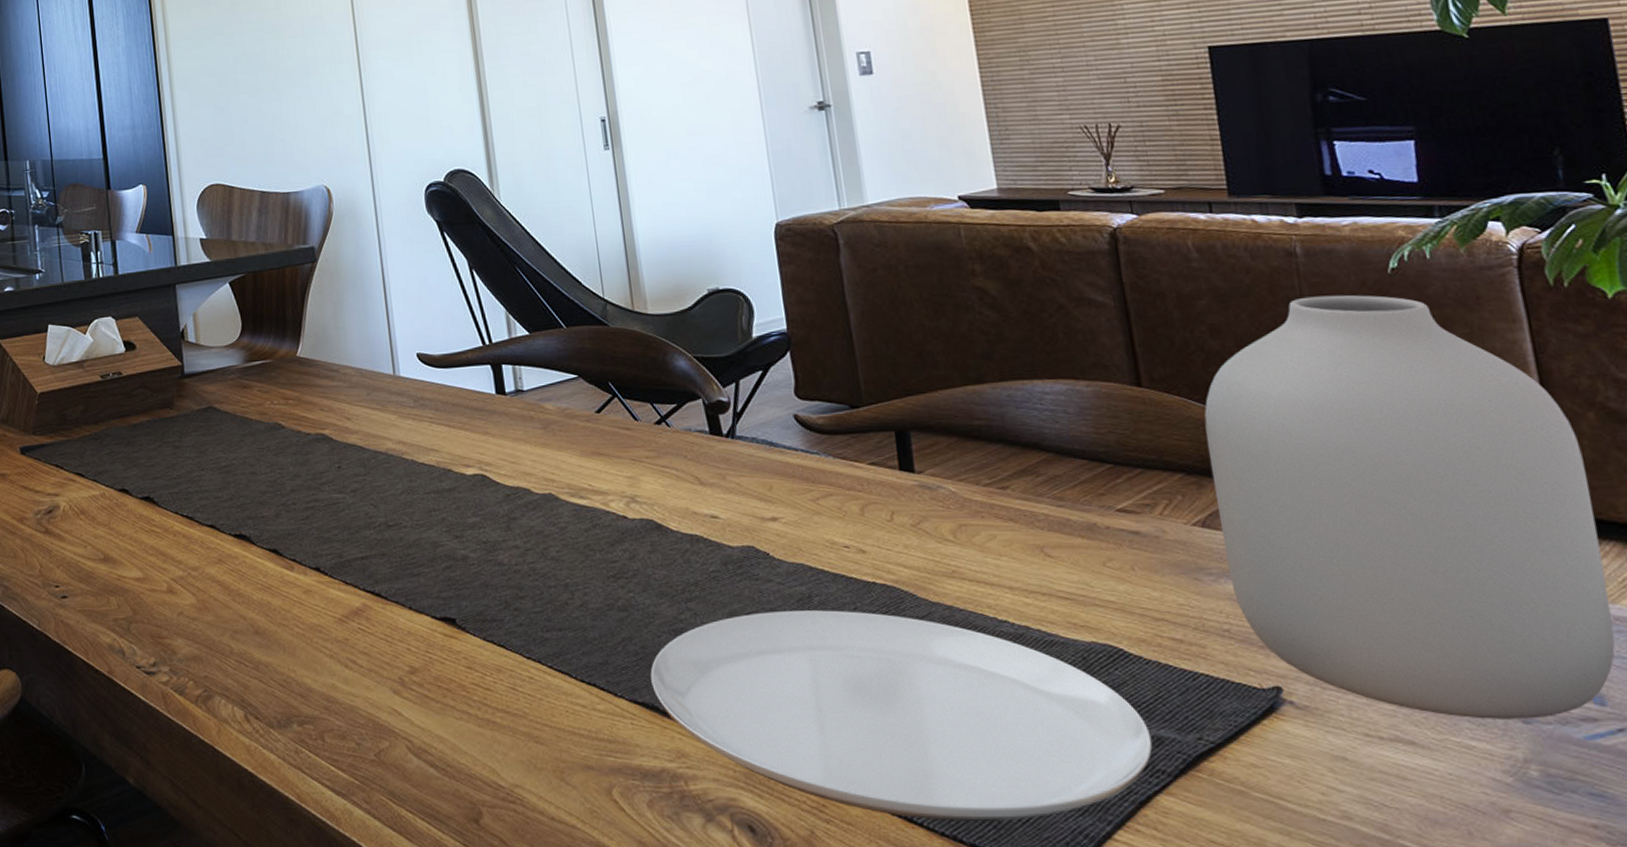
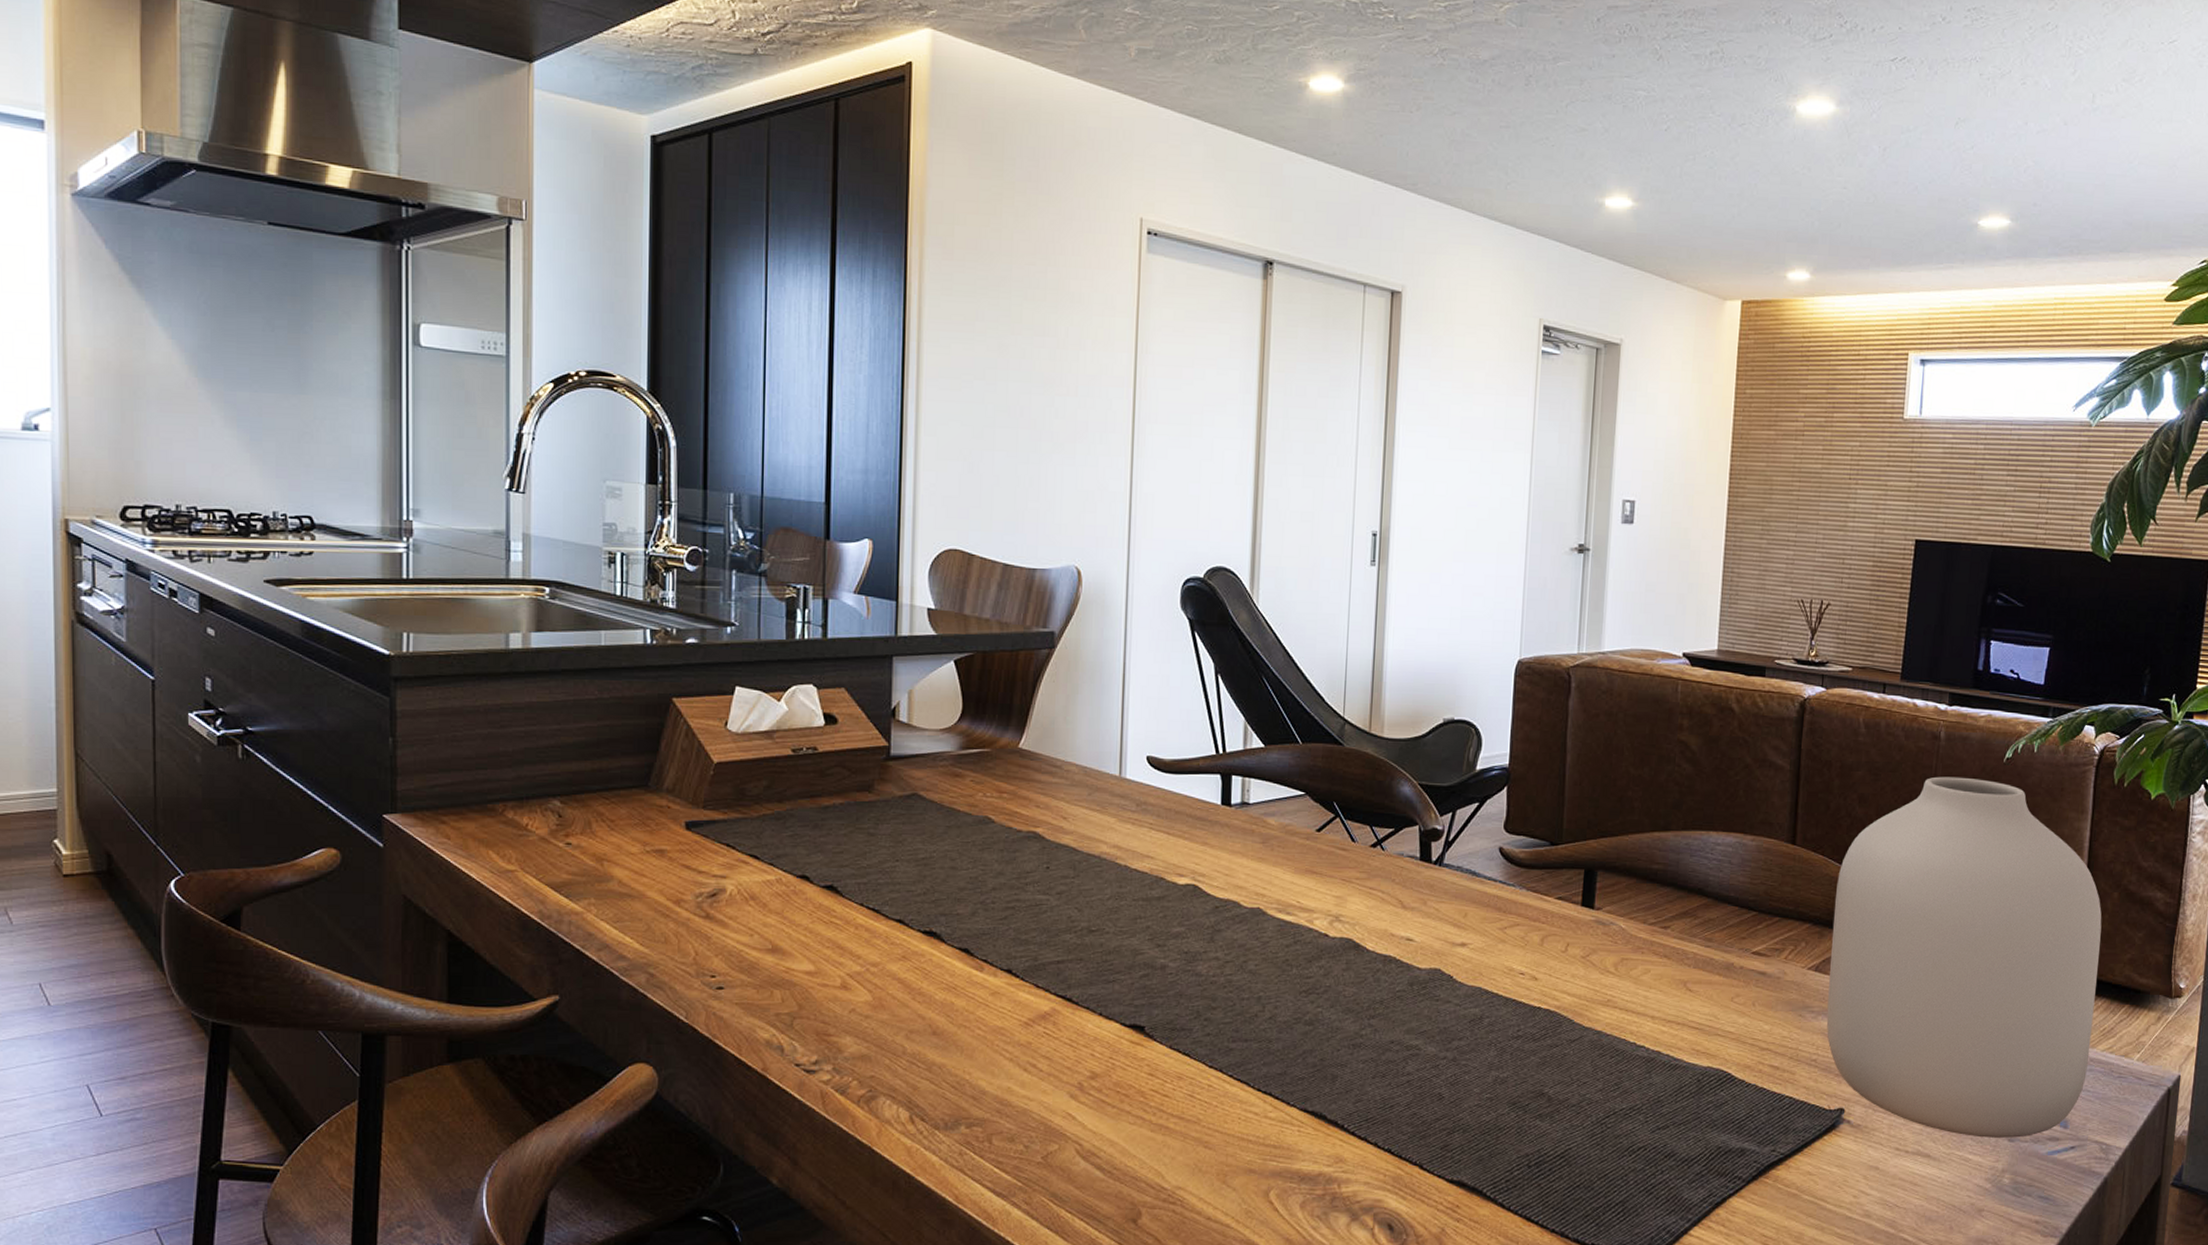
plate: present [650,610,1153,821] -> none [1323,1030,1737,1220]

